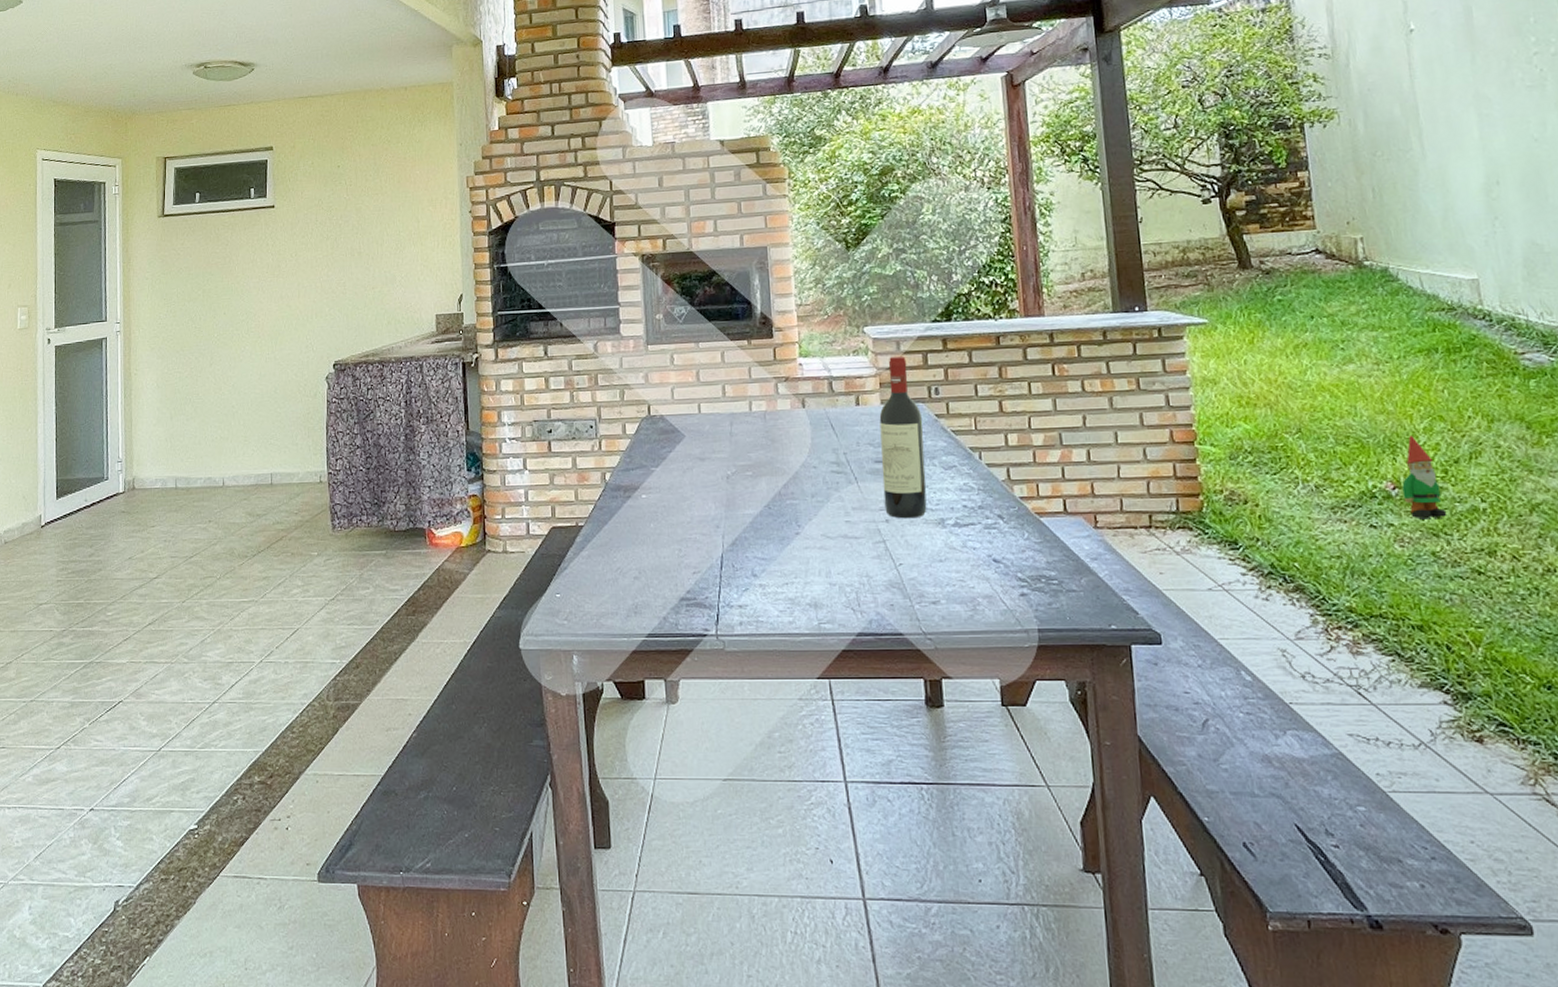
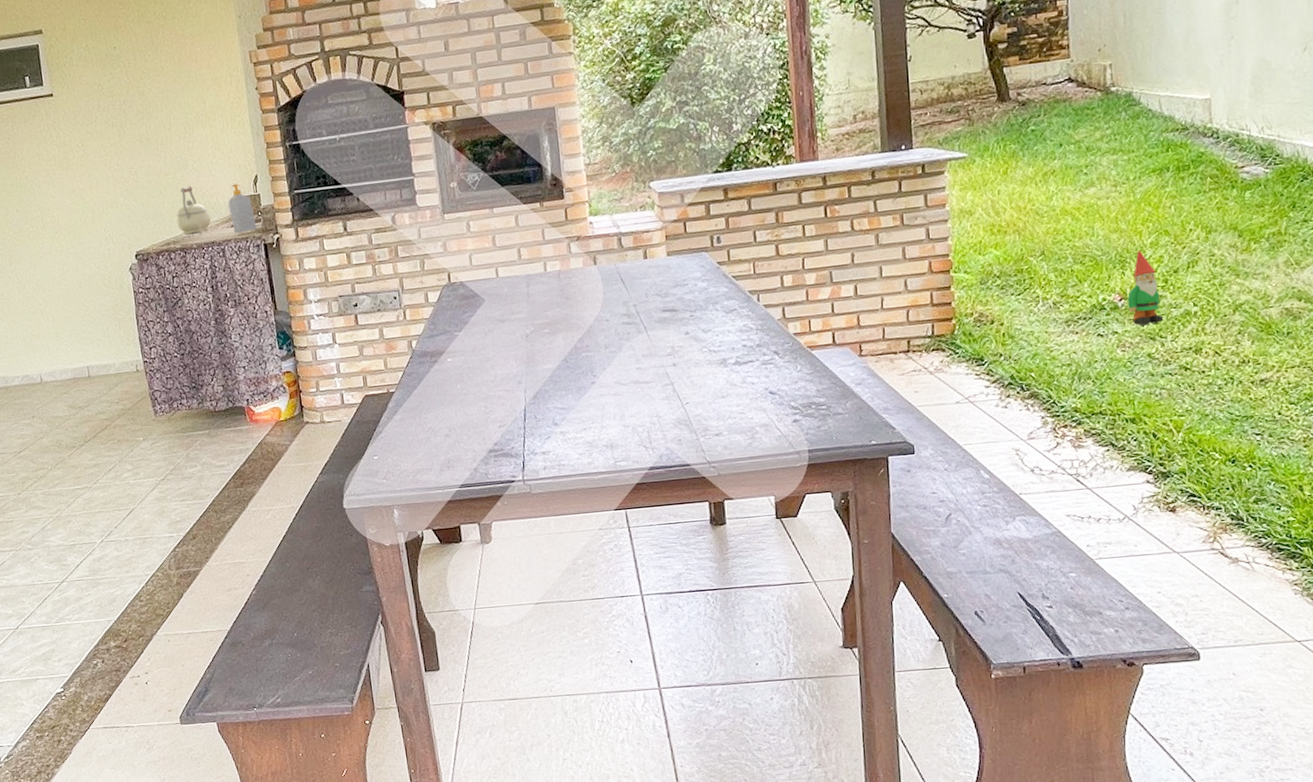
kettle: none [378,300,412,348] -> present [176,185,211,235]
soap bottle: none [431,301,457,350] -> present [228,183,257,234]
wine bottle: present [879,356,927,519] -> none [665,208,711,362]

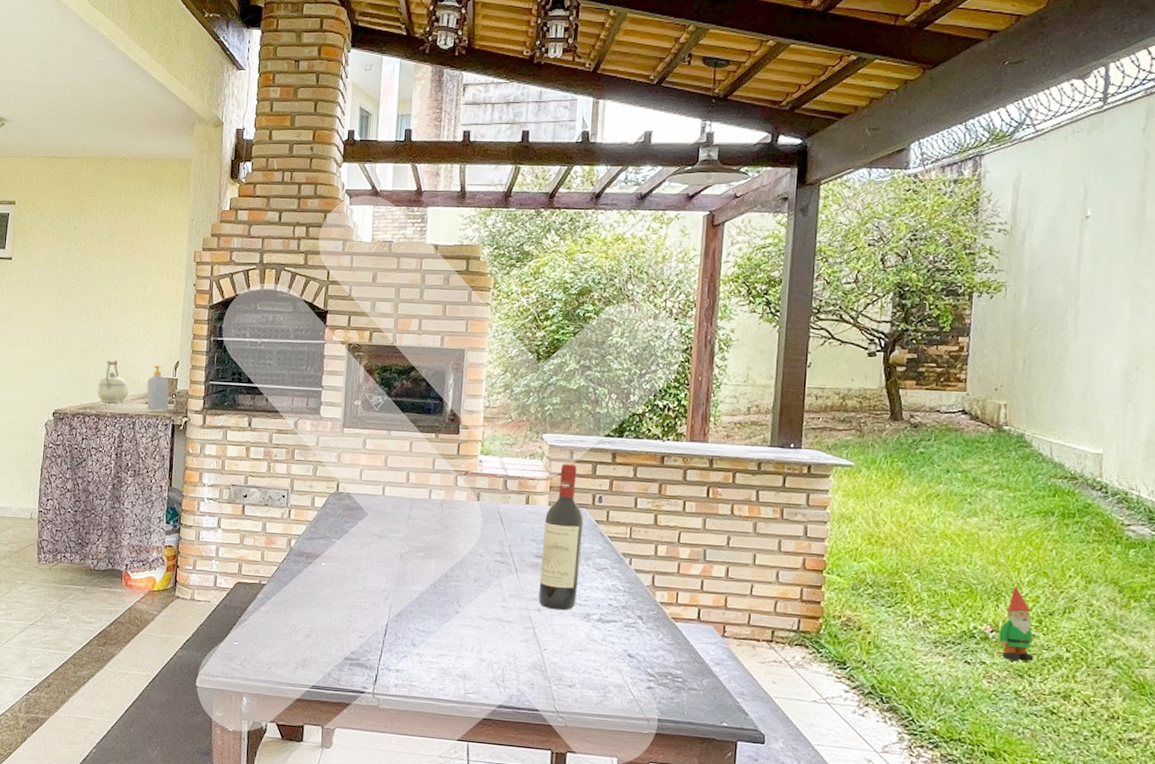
wine bottle: none [665,208,711,362] -> present [538,463,584,611]

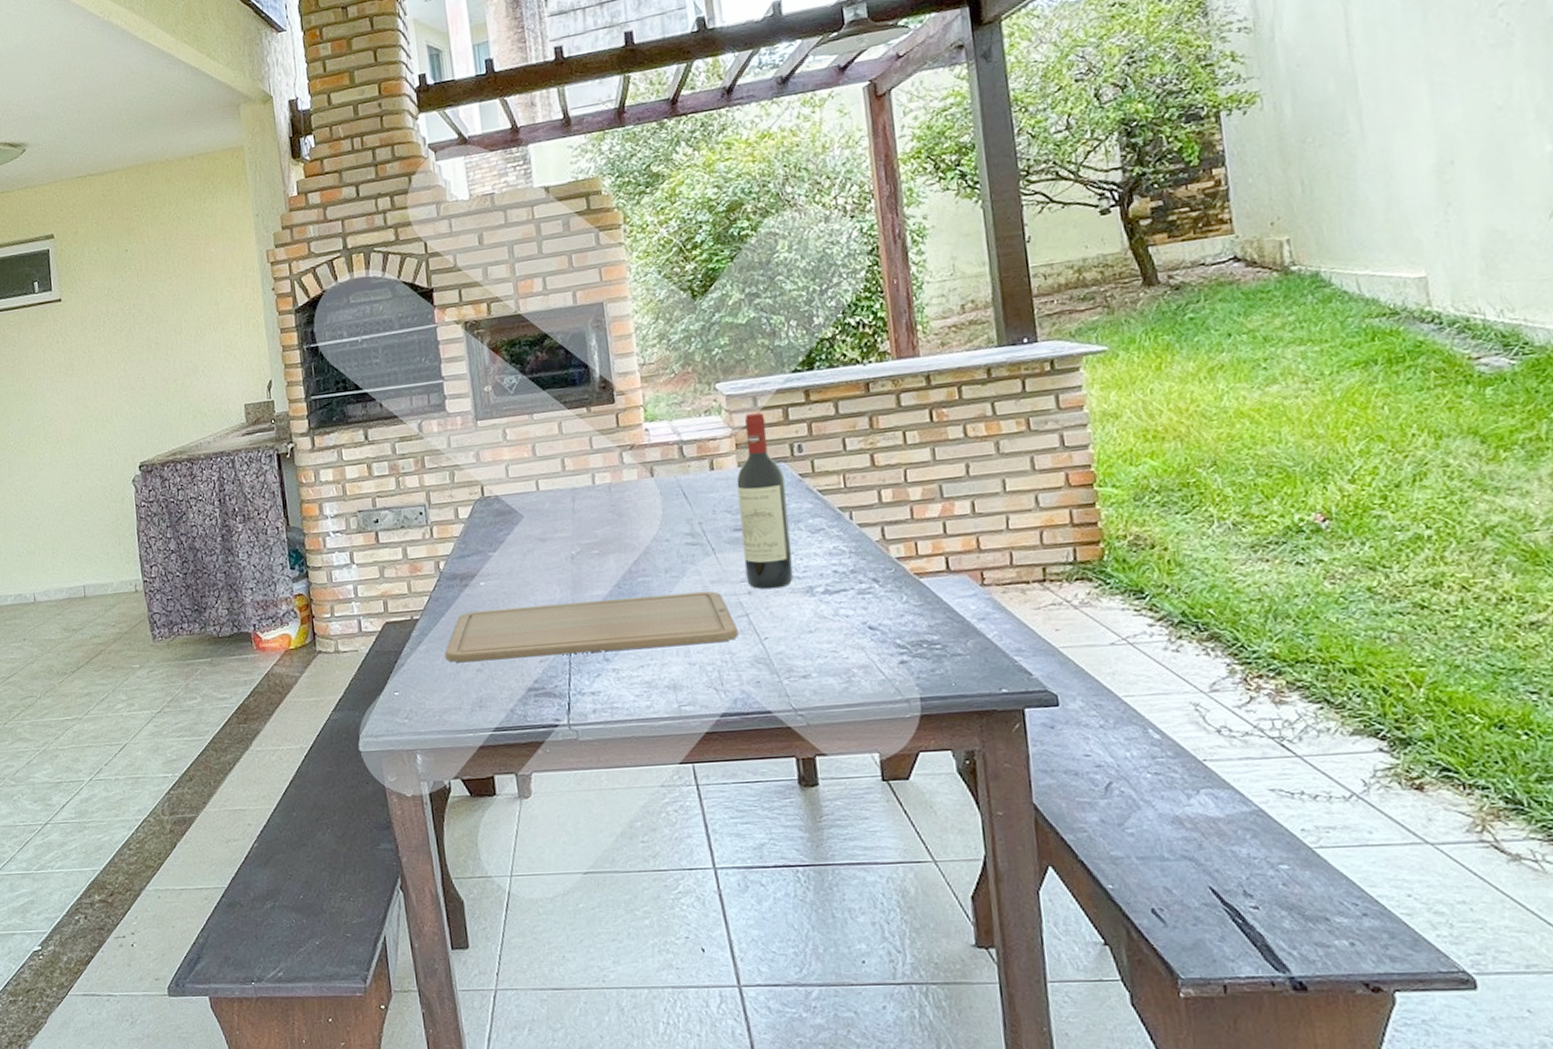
kettle: present [97,359,128,403] -> none [183,392,220,445]
soap bottle: present [146,365,169,411] -> none [239,389,270,443]
chopping board: none [282,586,524,647] -> present [445,590,738,663]
garden gnome: present [998,586,1034,662] -> none [1333,459,1386,553]

